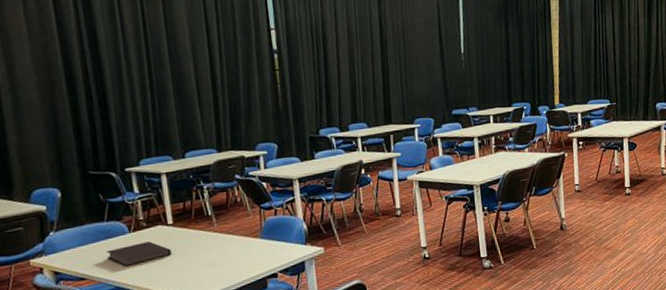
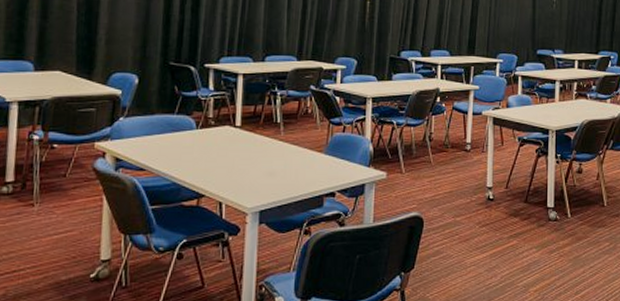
notebook: present [107,241,172,267] -> none [170,141,234,164]

